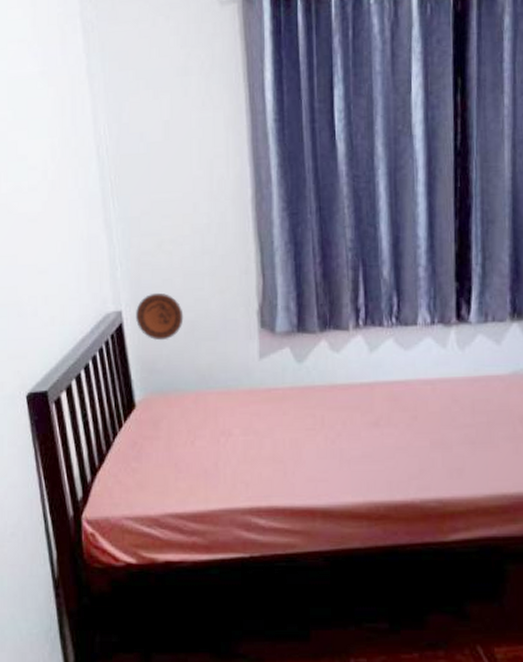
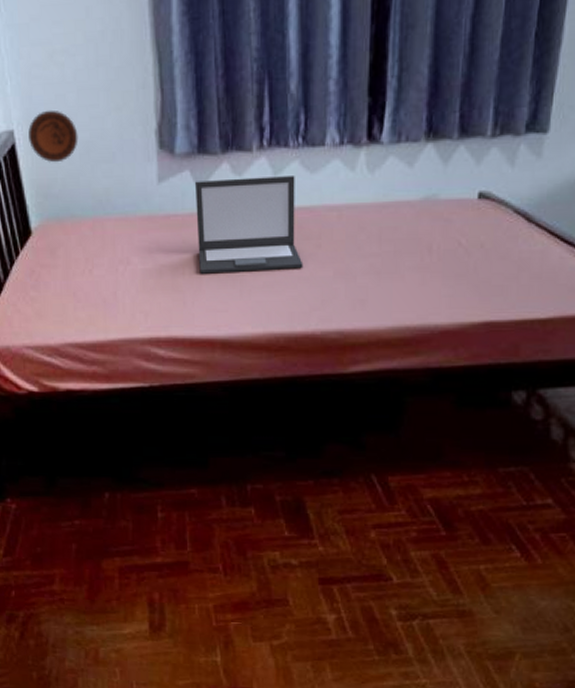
laptop: none [295,352,401,445] -> present [195,176,303,274]

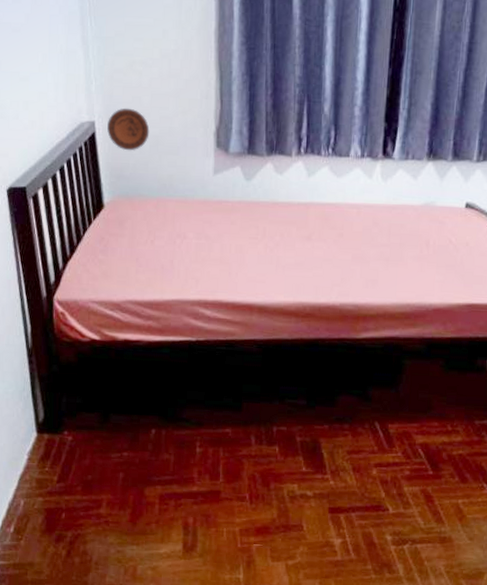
laptop: present [195,176,303,274] -> none [243,176,328,252]

